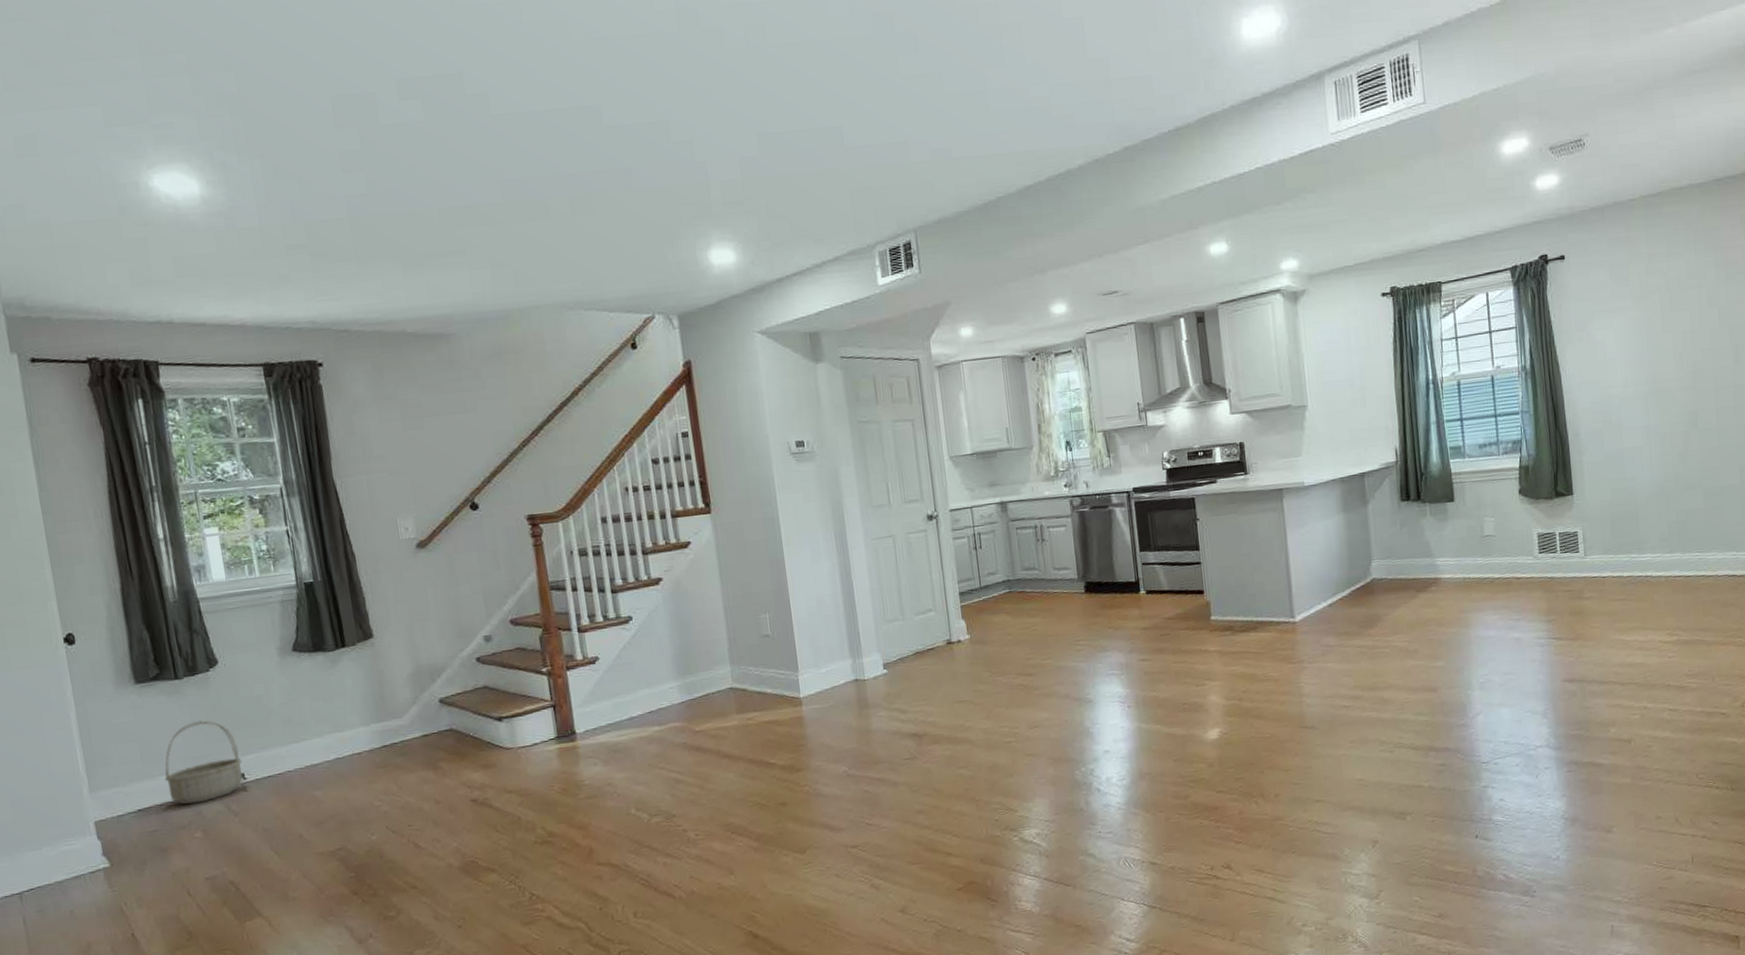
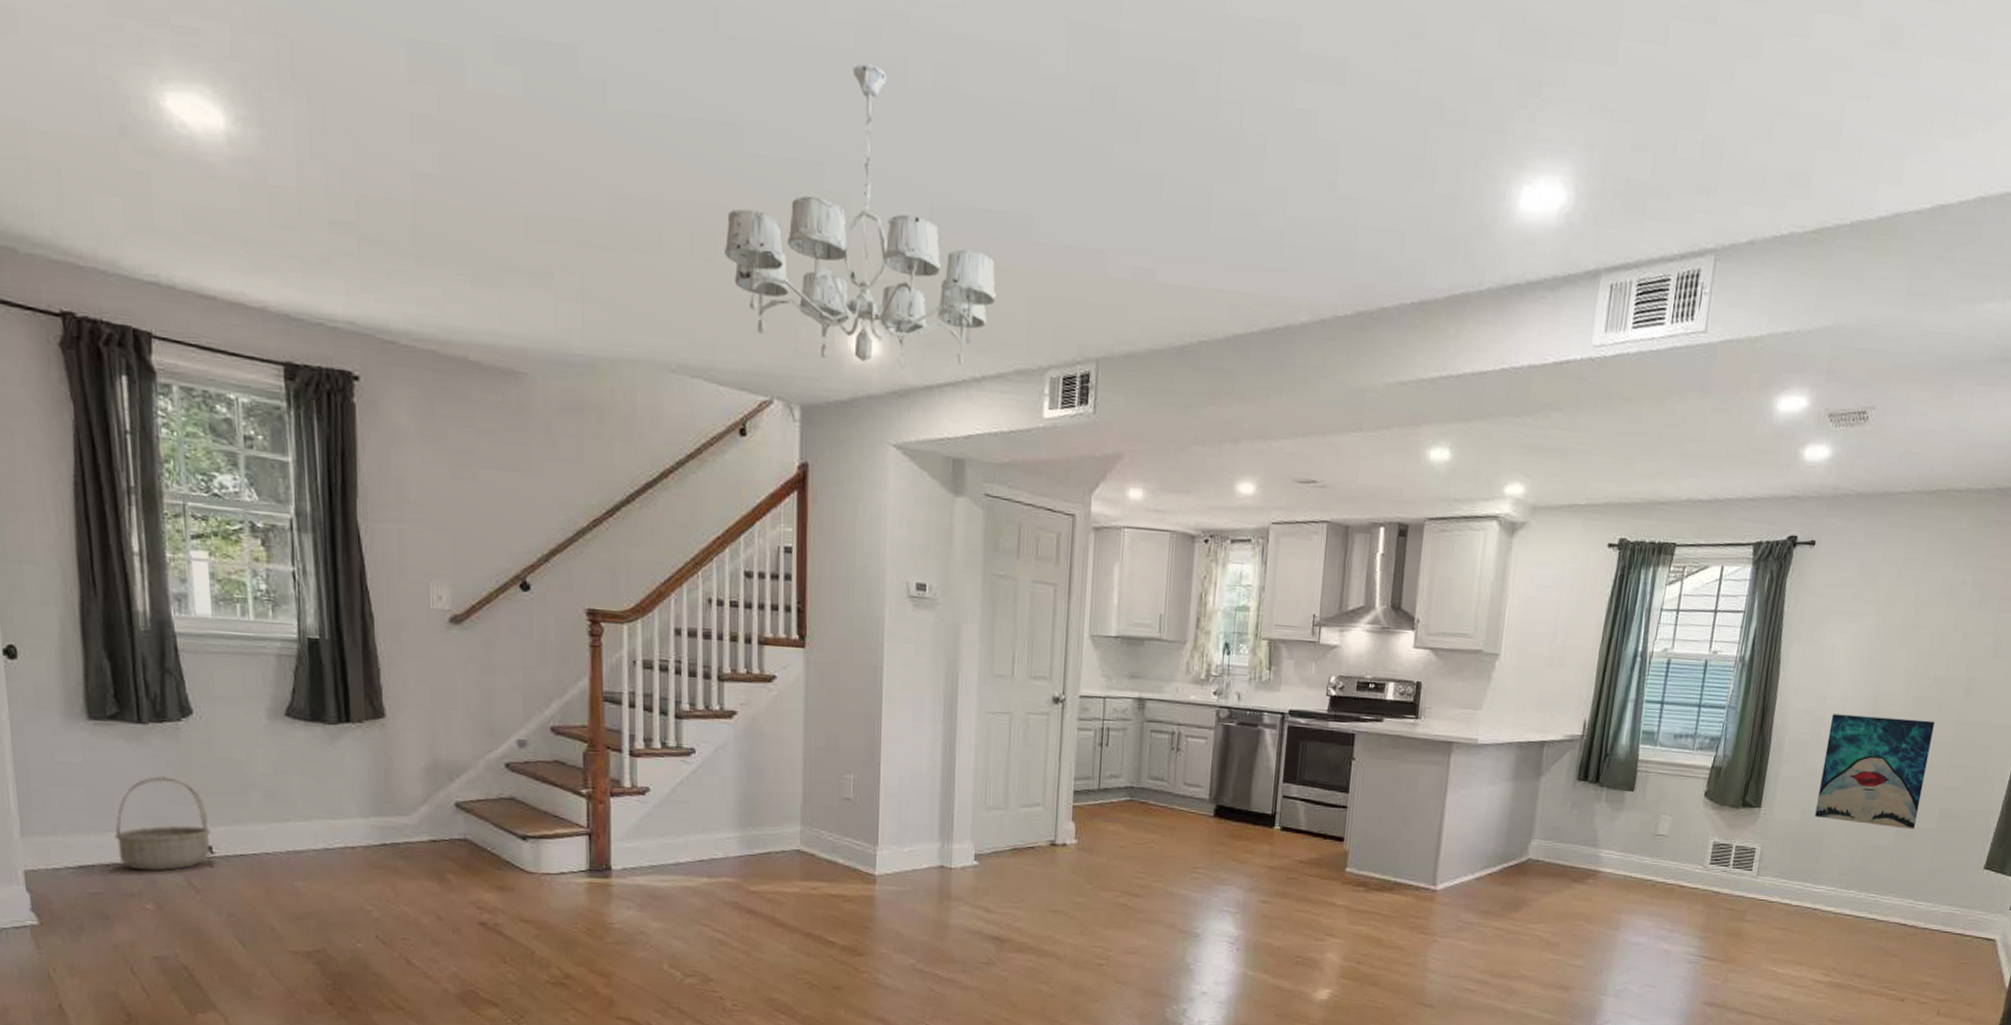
chandelier: none [597,38,823,273] -> present [725,63,996,369]
wall art: none [1617,389,1720,494] -> present [1815,714,1935,830]

